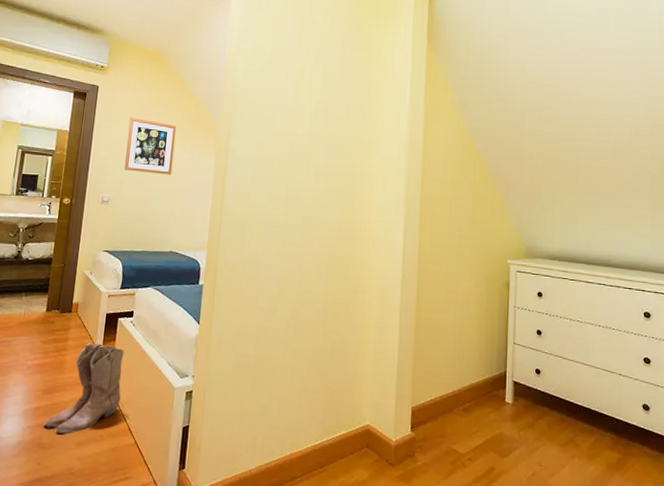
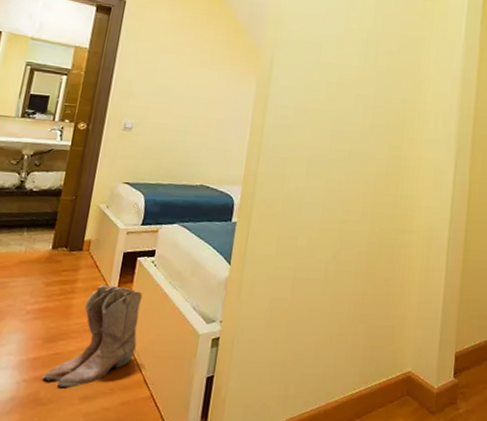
wall art: present [125,117,177,175] -> none [152,37,214,102]

